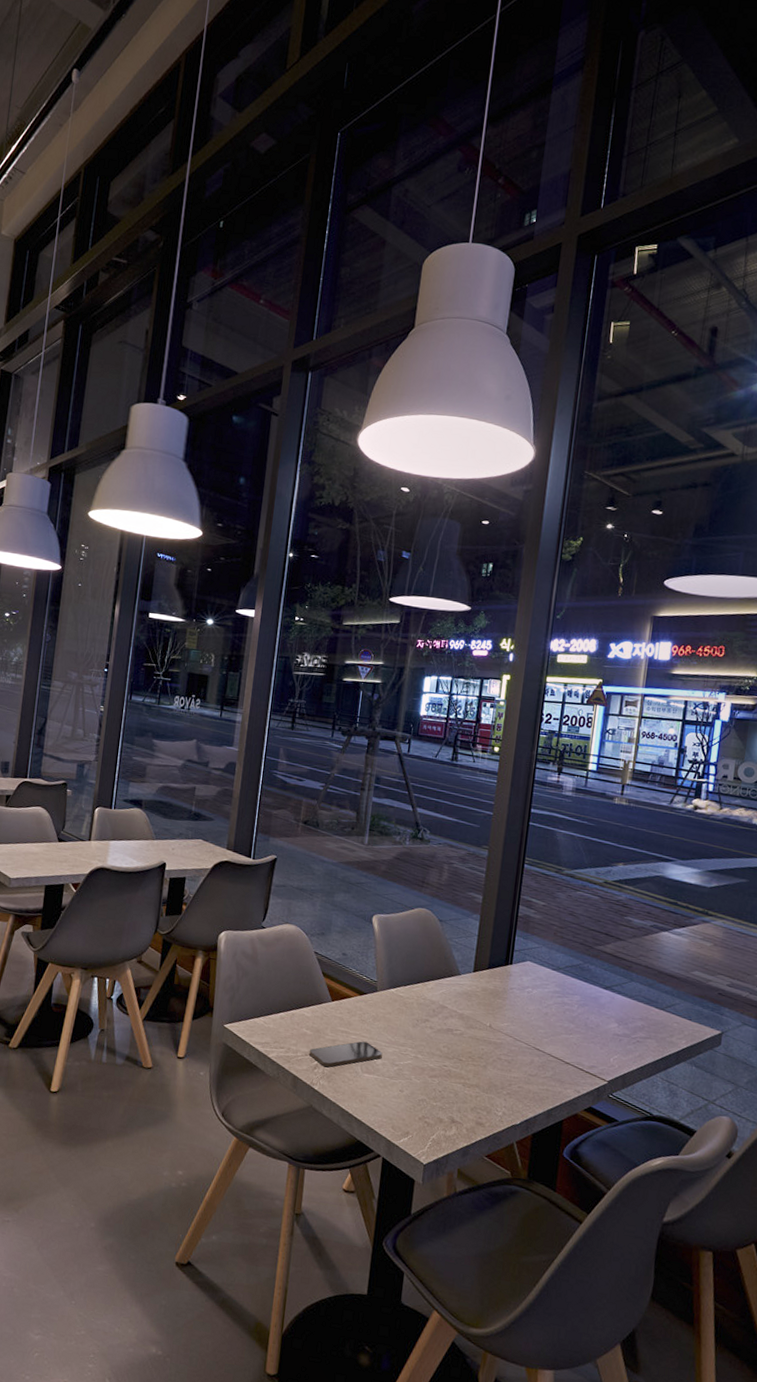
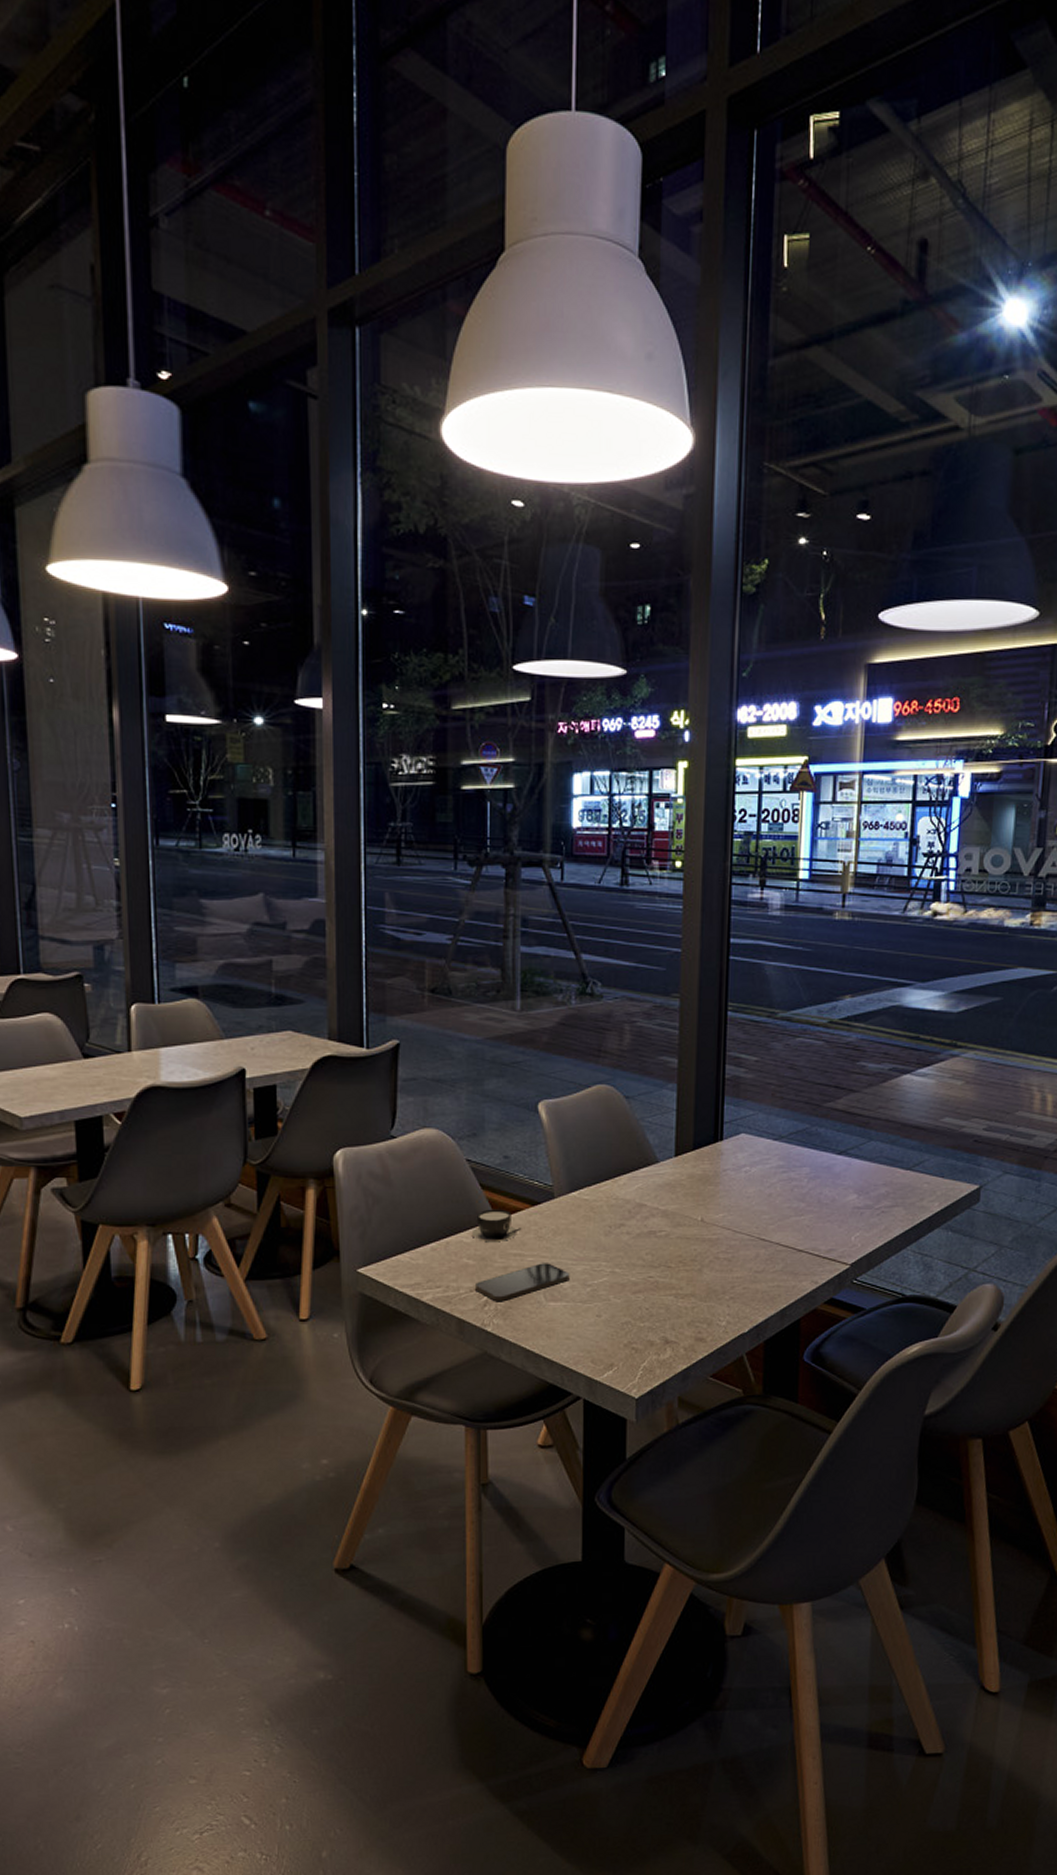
teacup: none [311,992,350,1020] -> present [471,1209,522,1241]

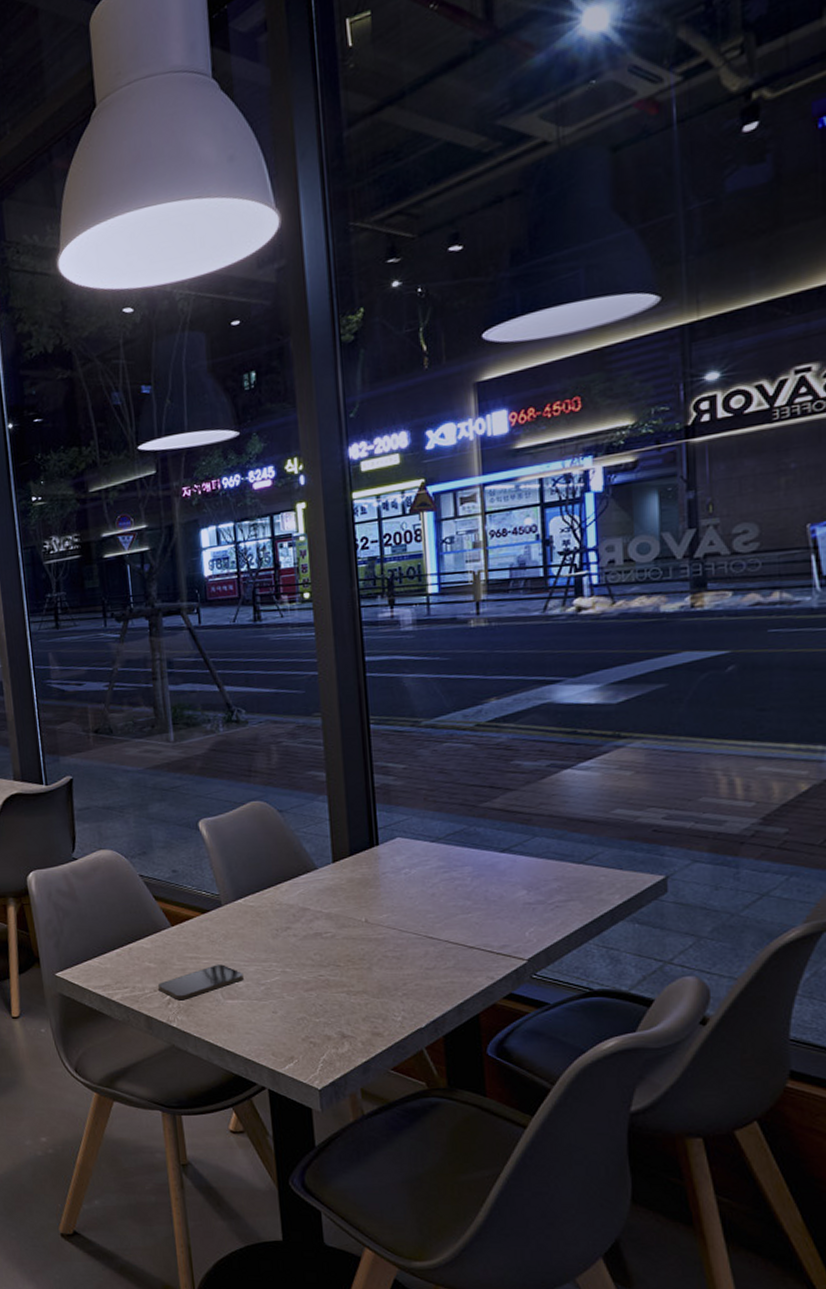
teacup: present [471,1209,522,1241] -> none [150,917,195,947]

